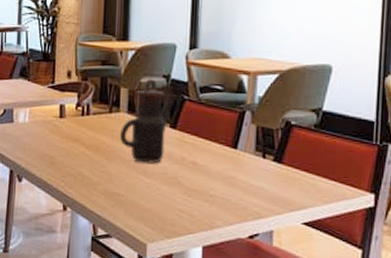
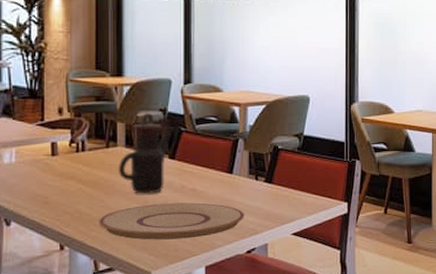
plate: none [99,174,248,215] -> present [99,202,244,240]

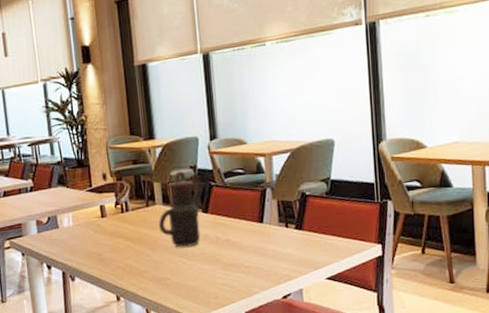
plate: present [99,202,244,240] -> none [146,252,278,290]

